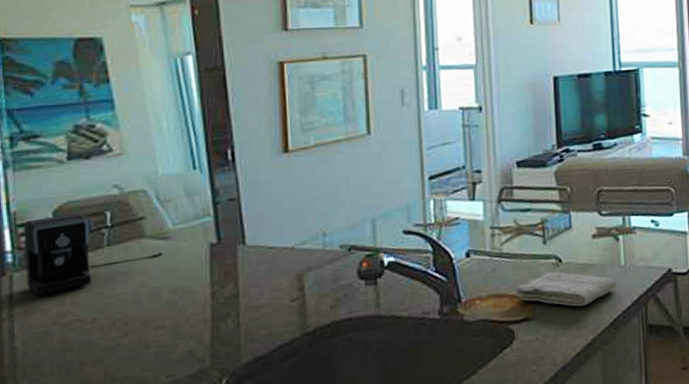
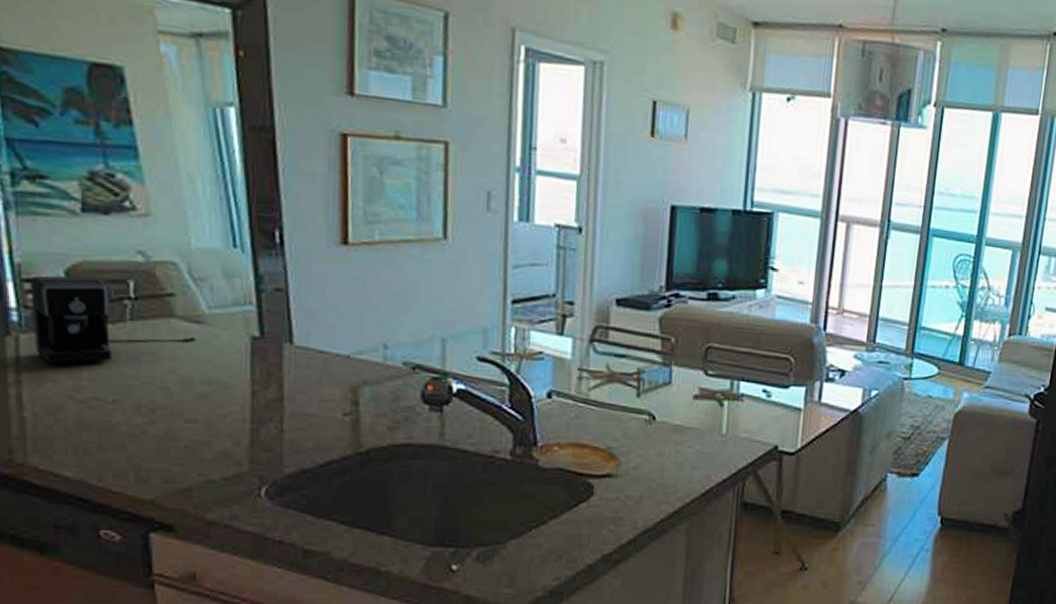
washcloth: present [514,271,617,307] -> none [598,428,715,471]

